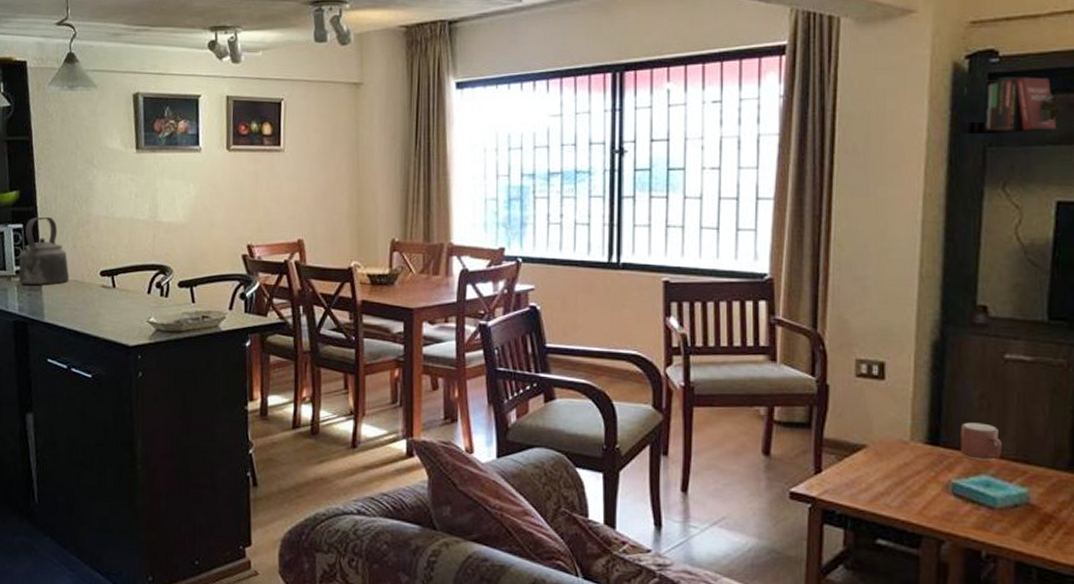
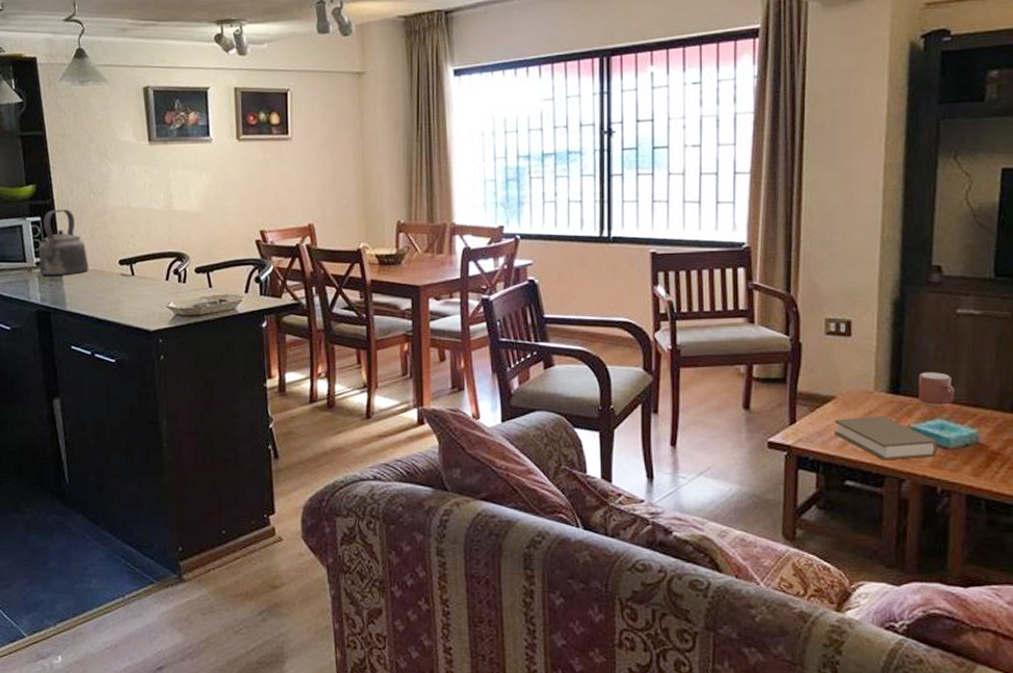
book: none [865,468,982,519] -> present [834,416,938,460]
books: present [962,76,1057,135] -> none [919,53,1002,109]

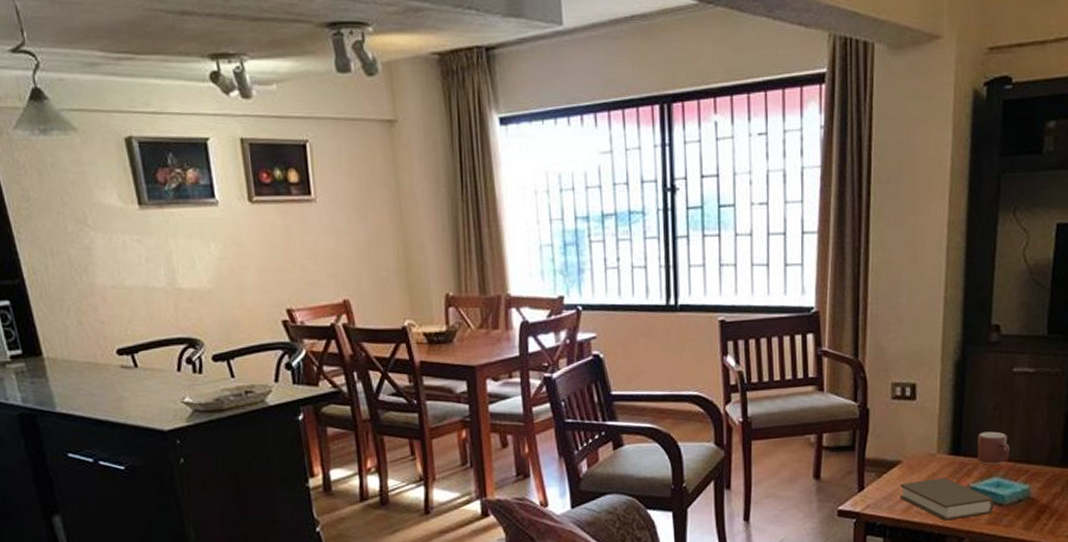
kettle: present [38,209,89,276] -> none [11,289,80,372]

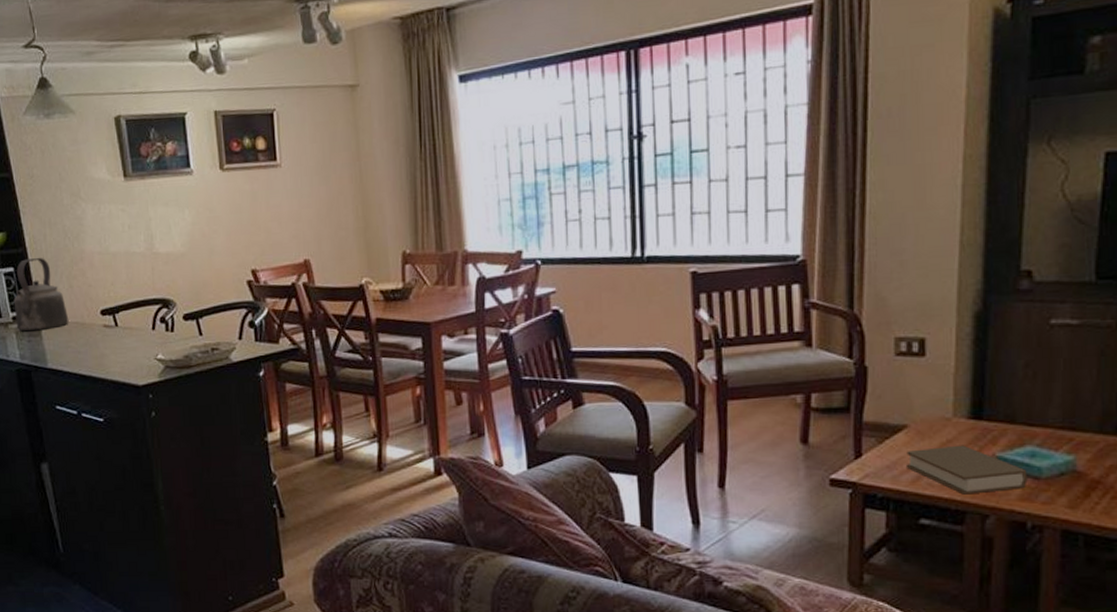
kettle: none [11,289,80,372] -> present [13,257,69,332]
mug: present [977,431,1010,465] -> none [1004,392,1048,432]

